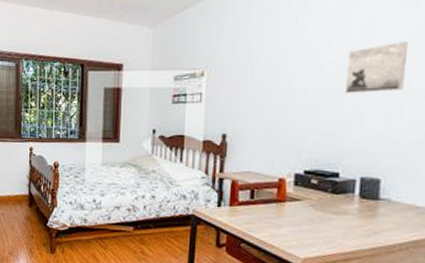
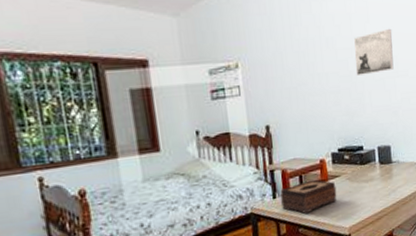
tissue box: none [226,197,295,231] -> present [280,179,337,214]

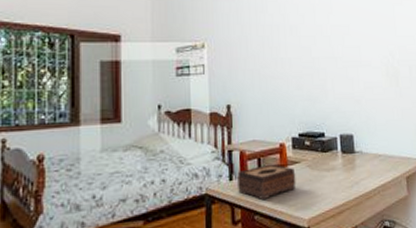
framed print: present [354,28,394,76] -> none [317,20,357,62]

